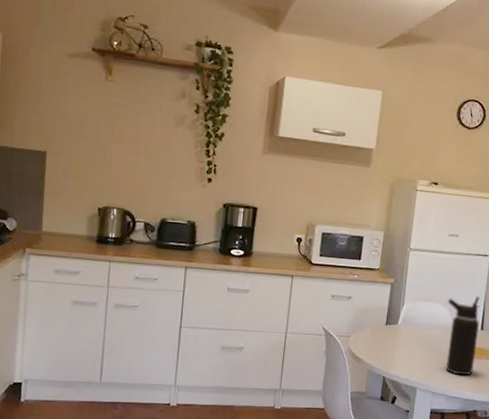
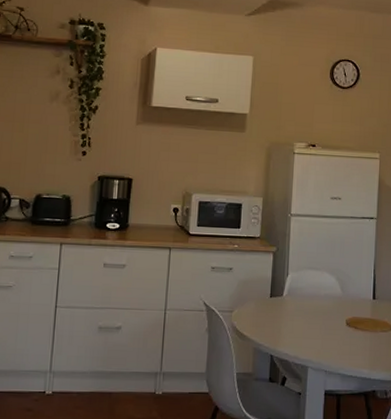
water bottle: present [445,295,480,376] -> none [334,262,371,351]

